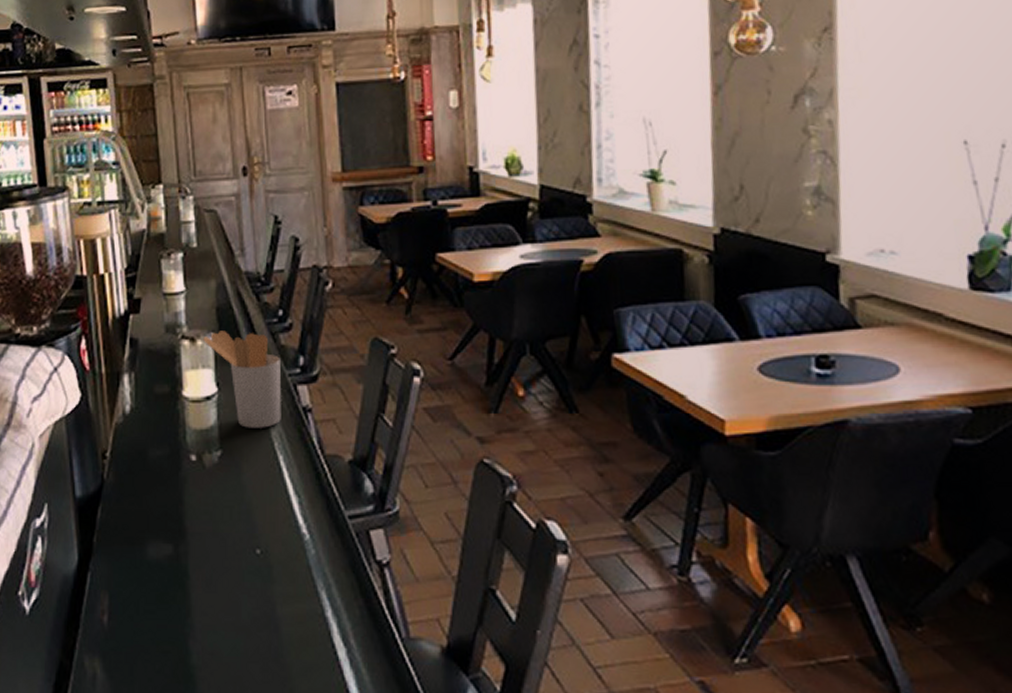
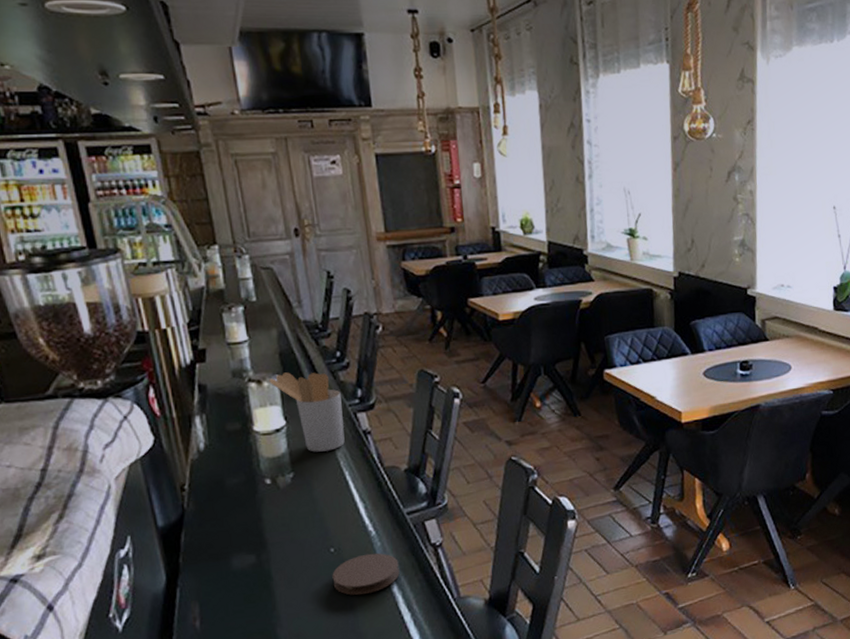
coaster: none [256,562,336,614] -> present [332,553,400,595]

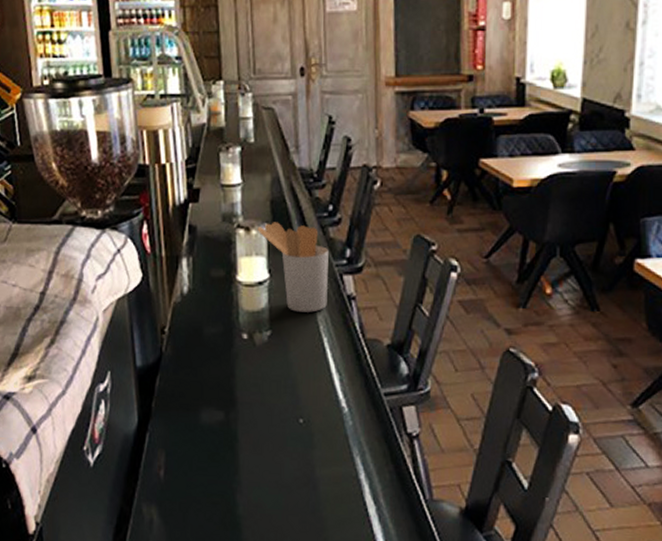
coaster: present [332,553,400,595] -> none [298,431,369,476]

